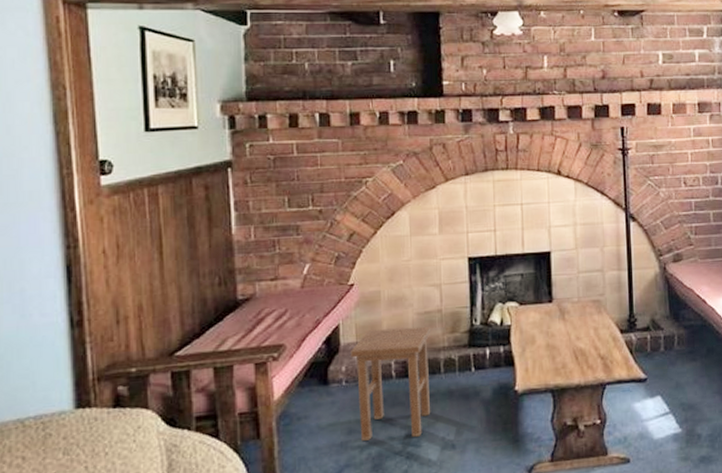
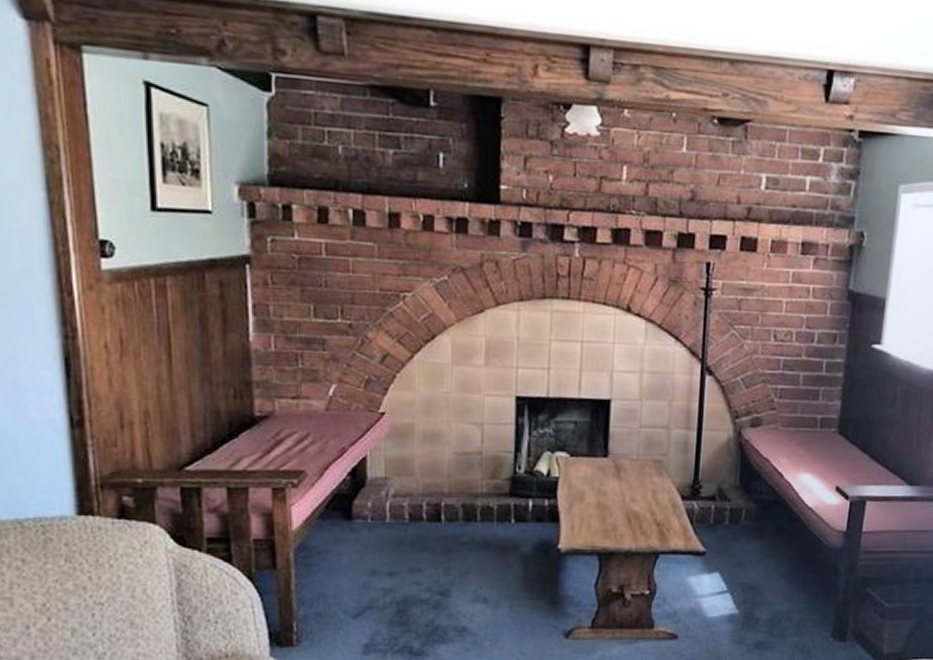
stool: present [351,326,431,441] -> none [378,466,469,586]

